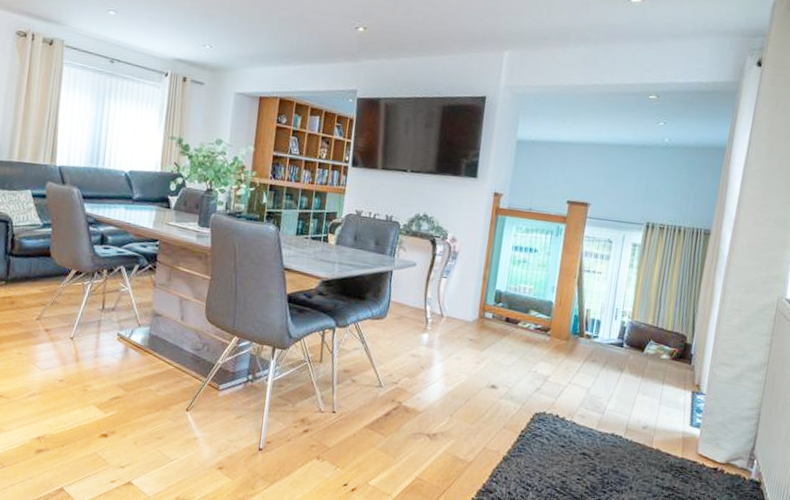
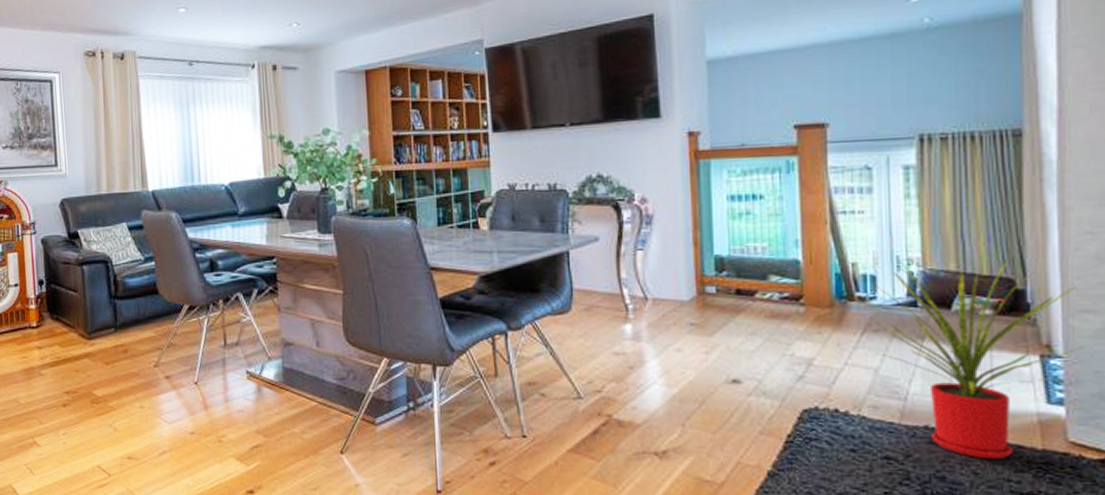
house plant: none [590,311,723,462] -> present [874,259,1085,460]

